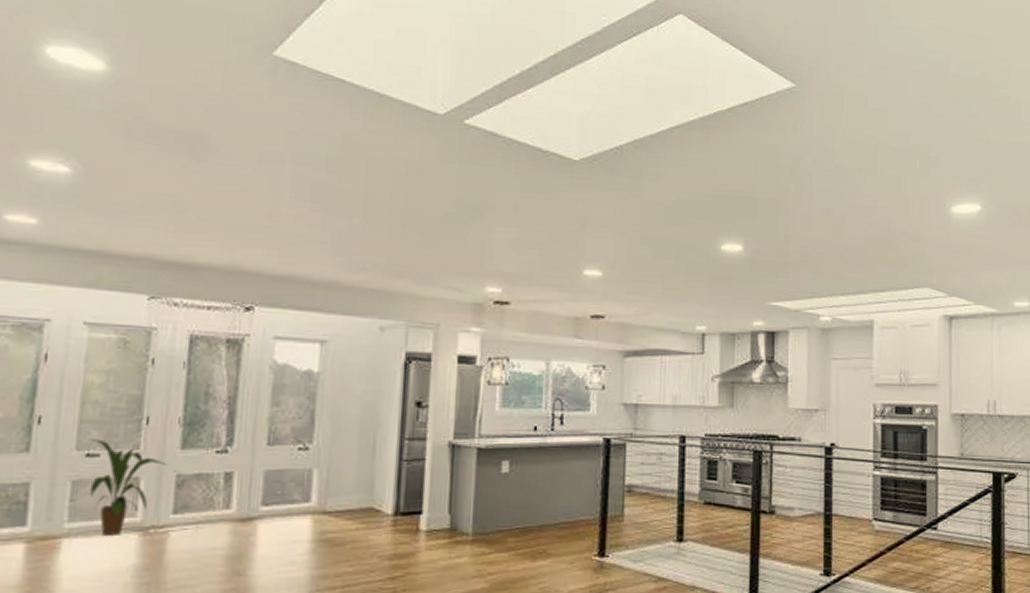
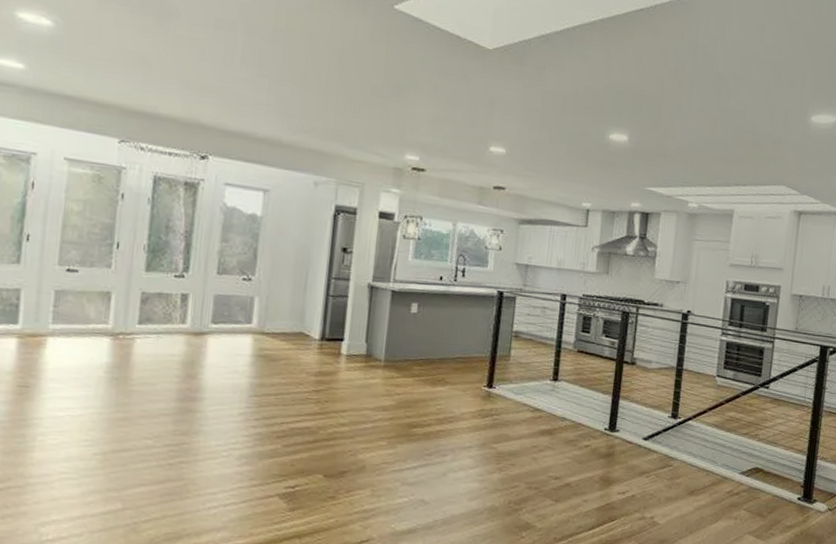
house plant: present [89,439,169,535] -> none [69,257,135,338]

